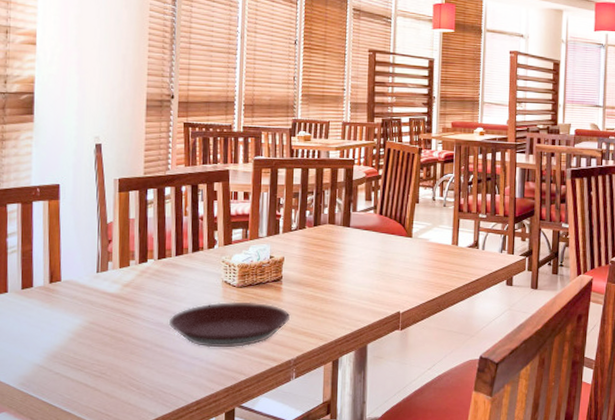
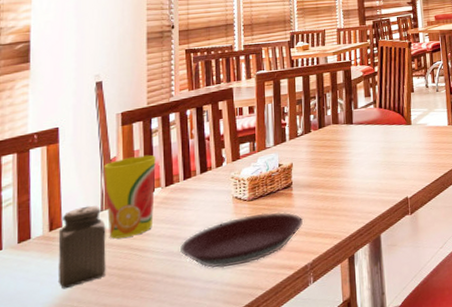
salt shaker: none [57,265,101,339] -> present [58,205,106,290]
cup: none [100,224,150,302] -> present [103,155,156,239]

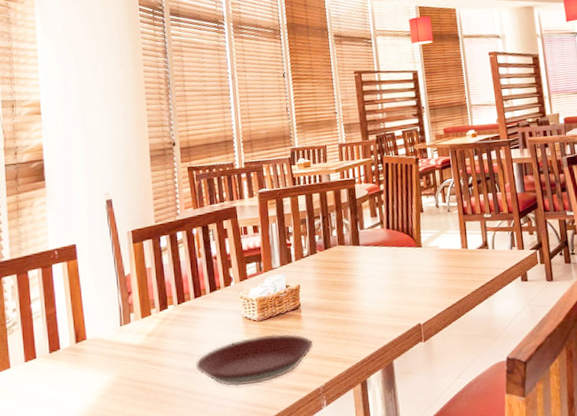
salt shaker: present [58,205,106,290] -> none [84,320,129,398]
cup: present [103,155,156,239] -> none [119,272,169,353]

